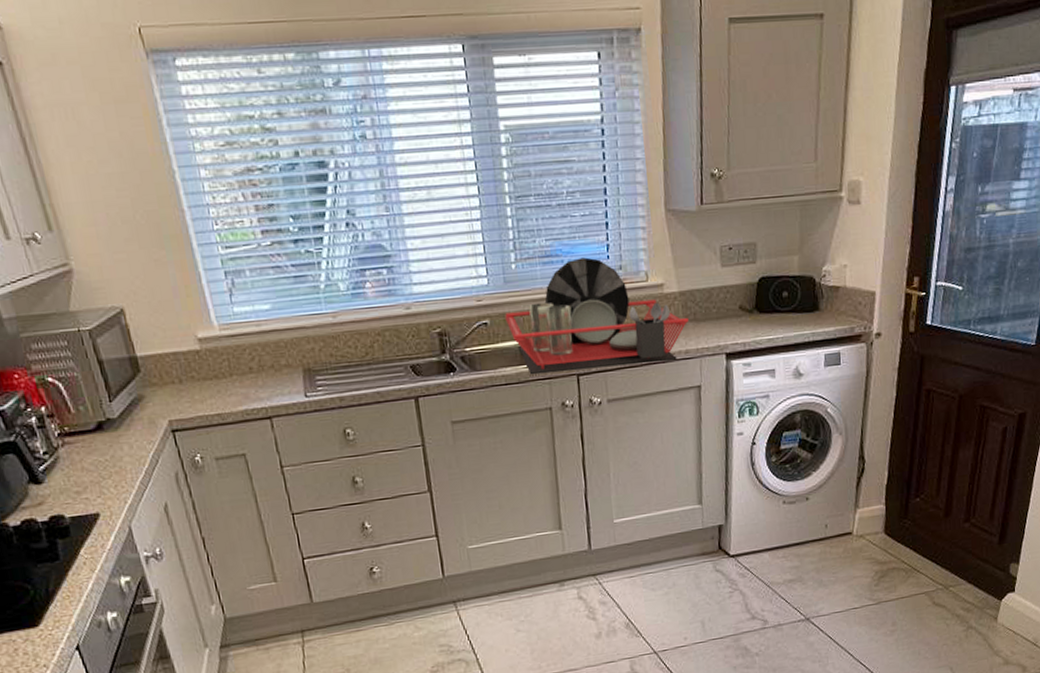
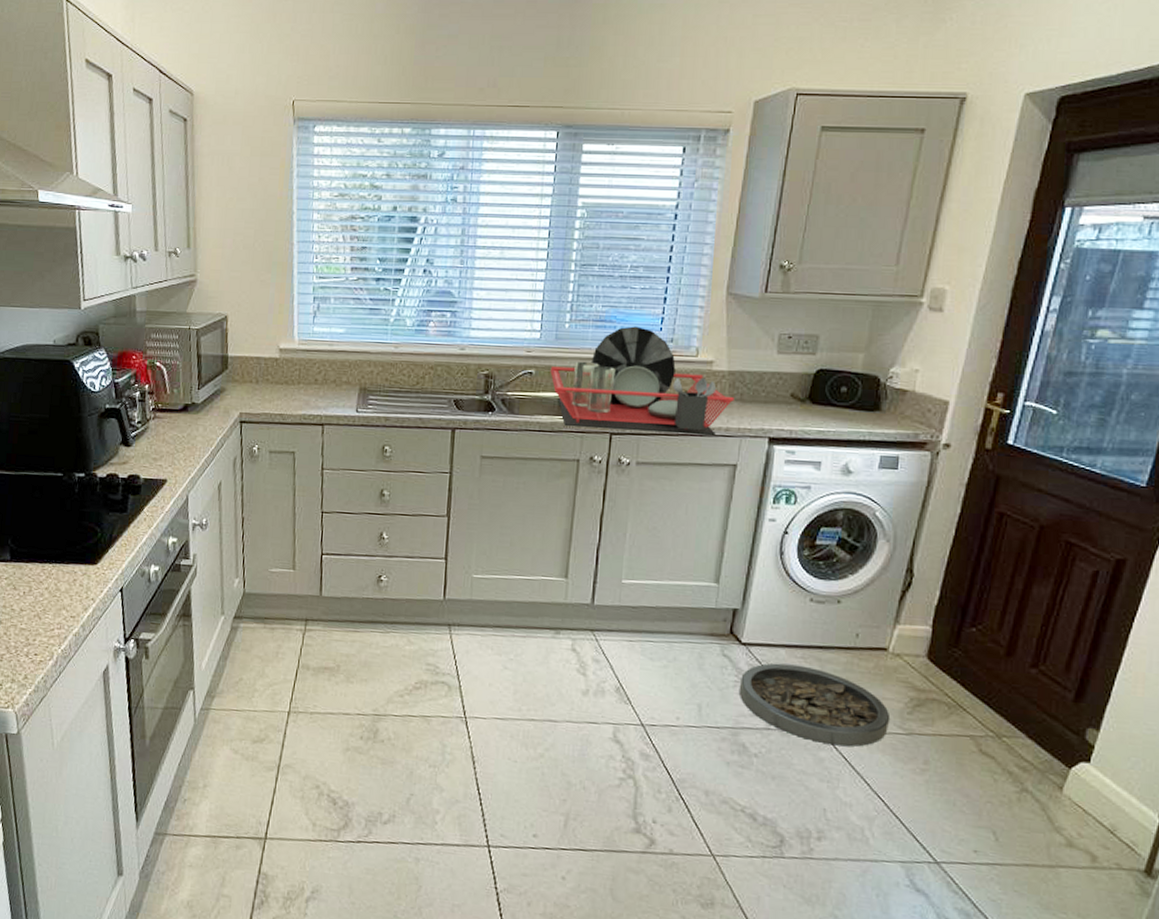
pet bowl: none [734,564,862,630] -> present [738,663,891,747]

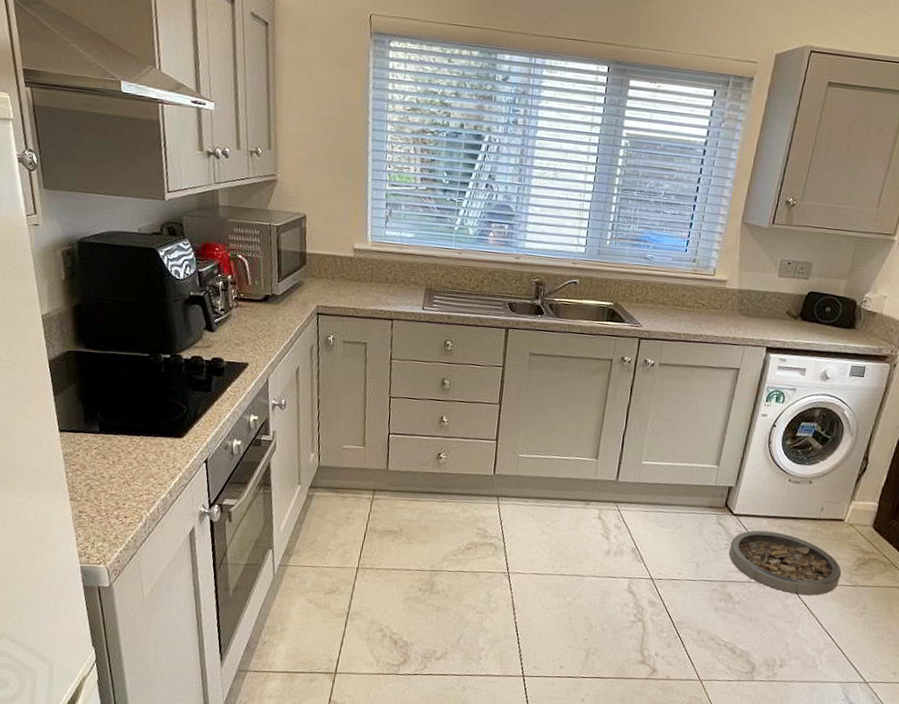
dish rack: present [550,326,734,436] -> none [592,246,742,344]

